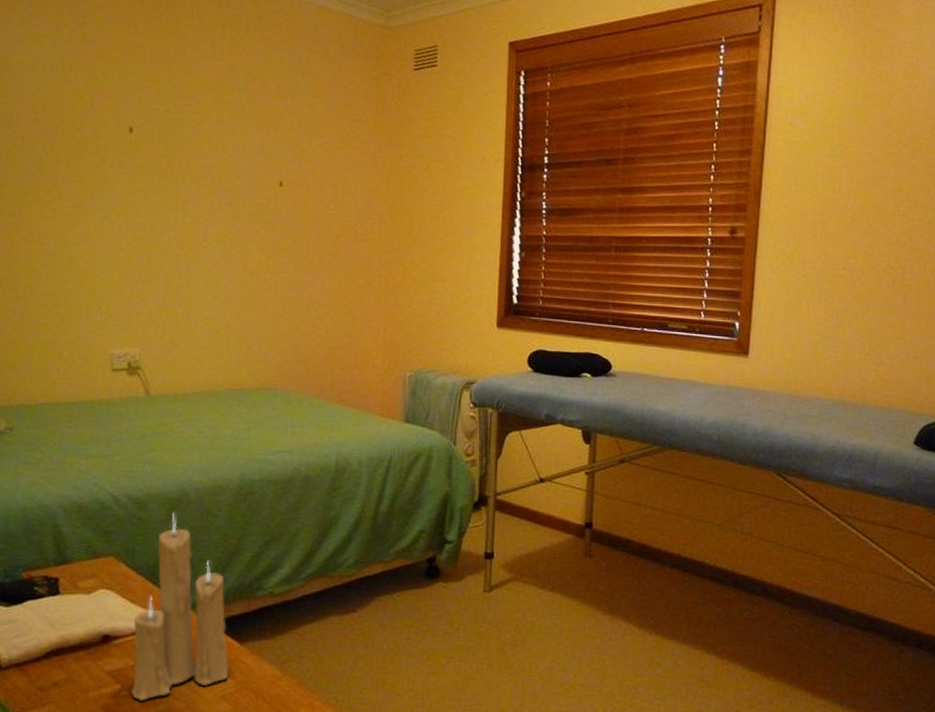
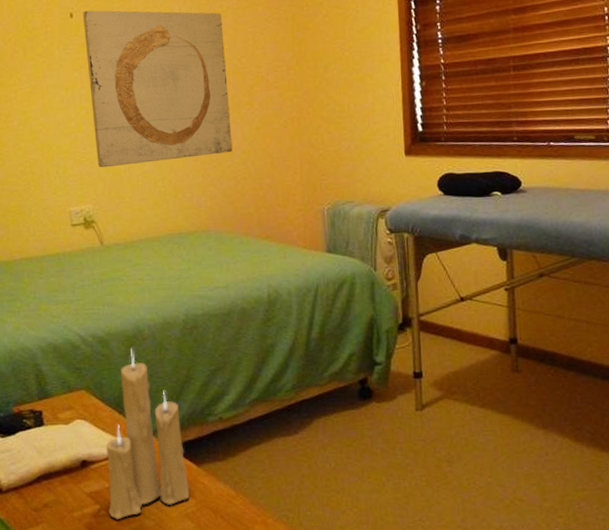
wall art: none [144,127,311,308] -> present [82,10,233,168]

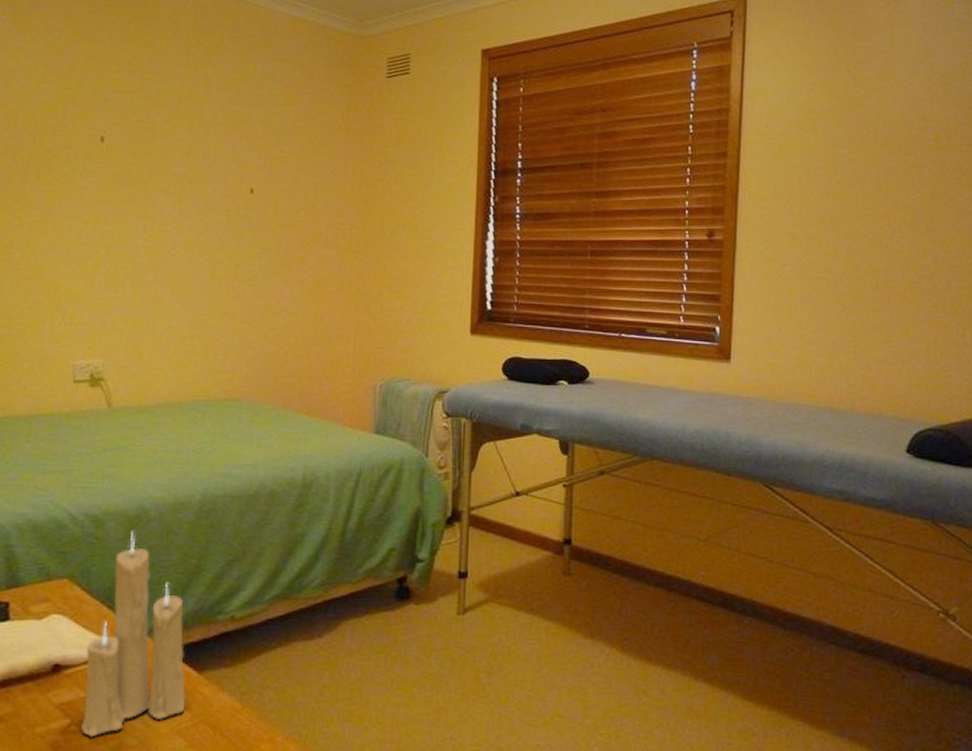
wall art: present [82,10,233,168] -> none [115,136,282,318]

